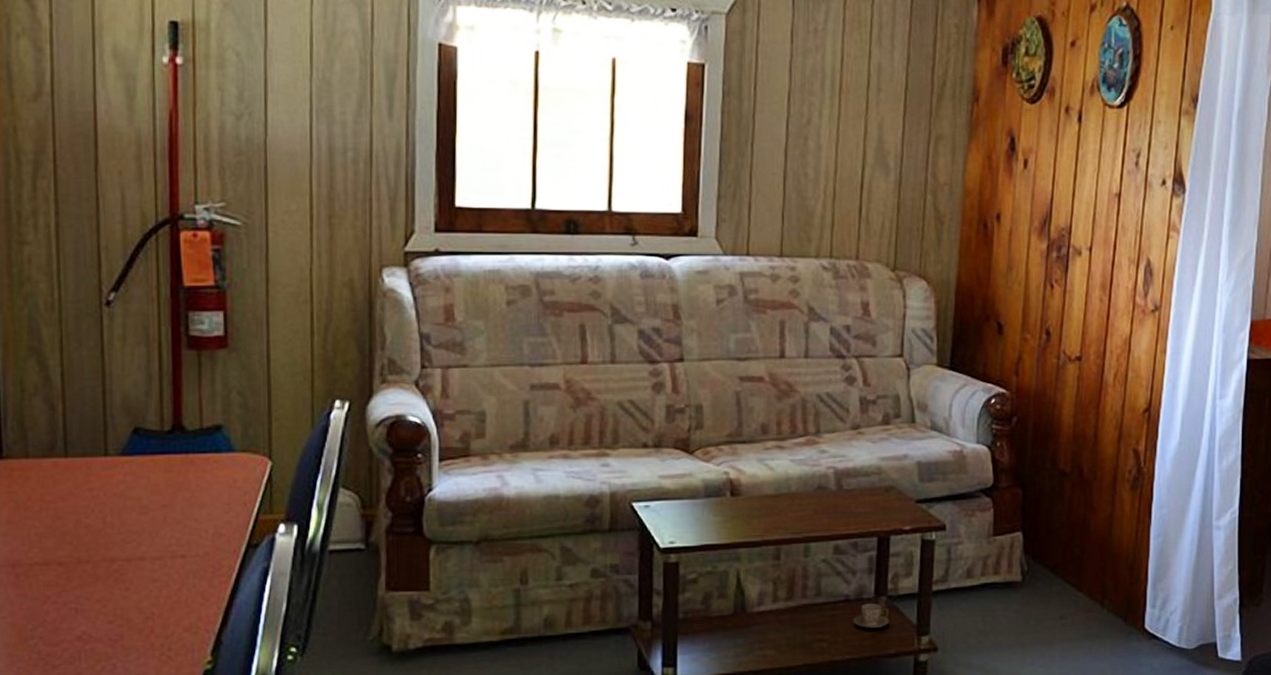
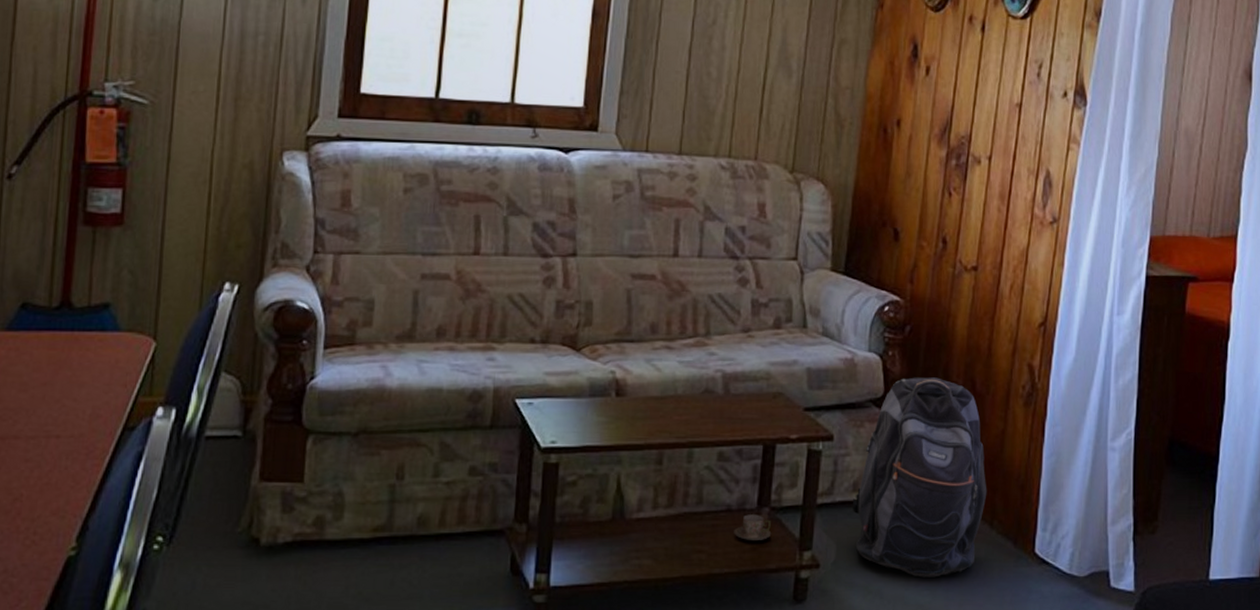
backpack: none [967,466,1097,656] -> present [853,377,987,577]

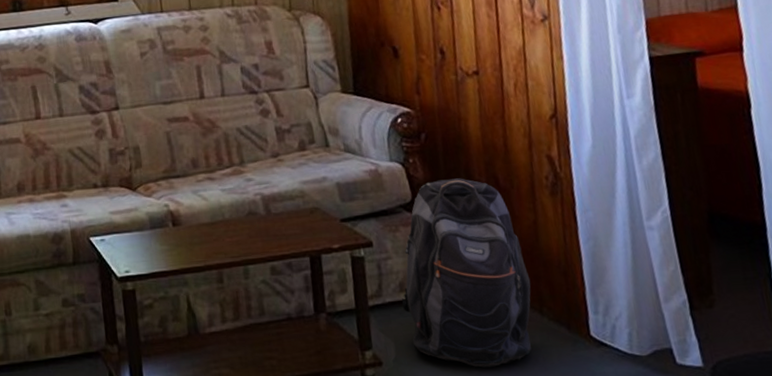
teacup: present [734,514,771,541] -> none [297,320,332,346]

